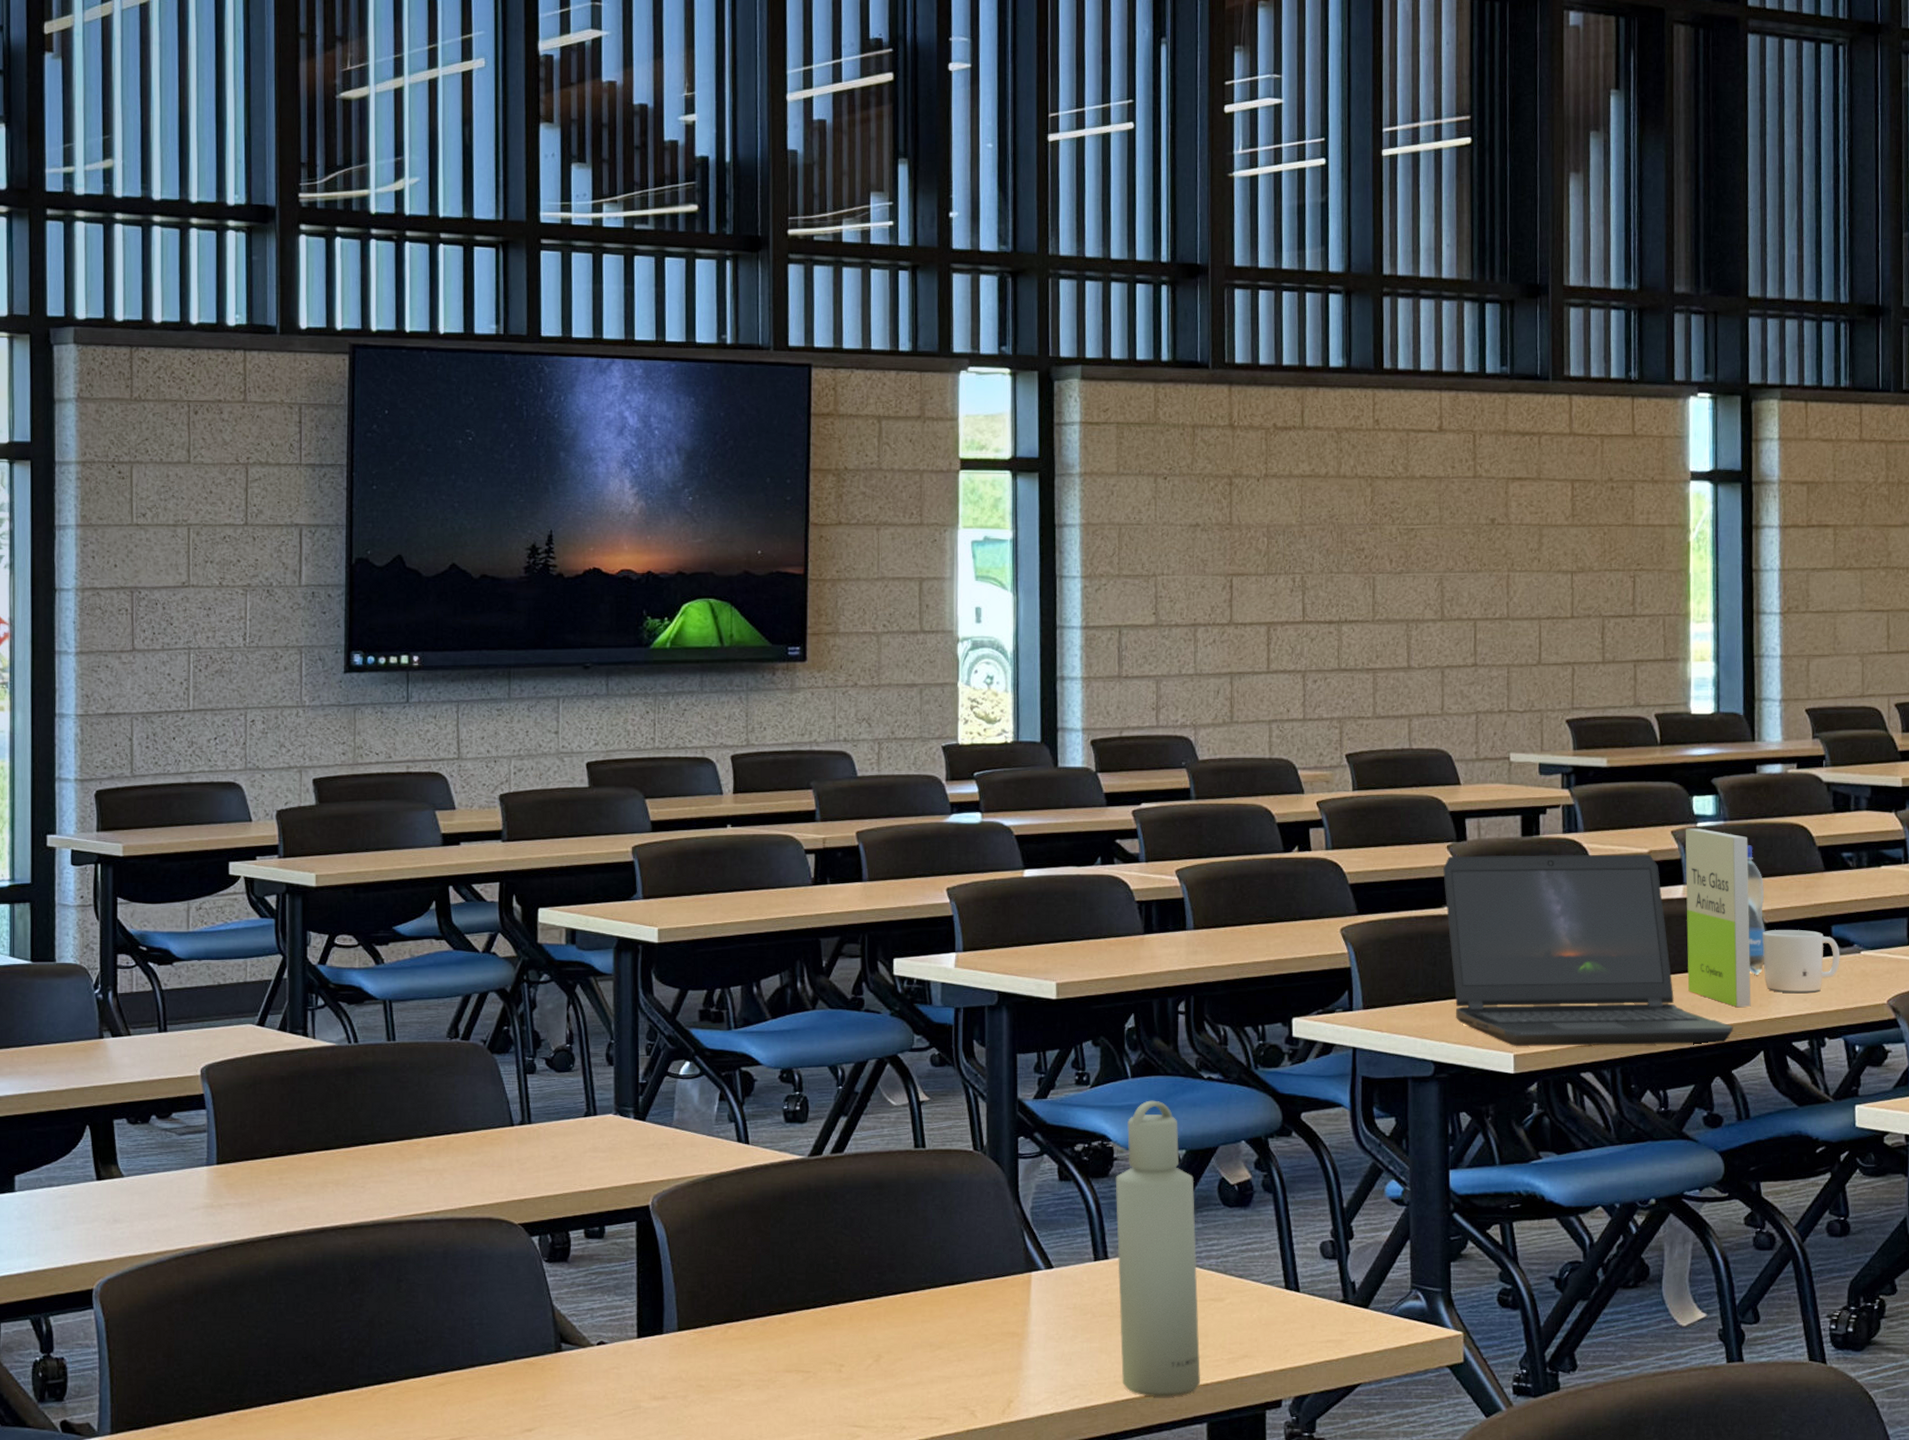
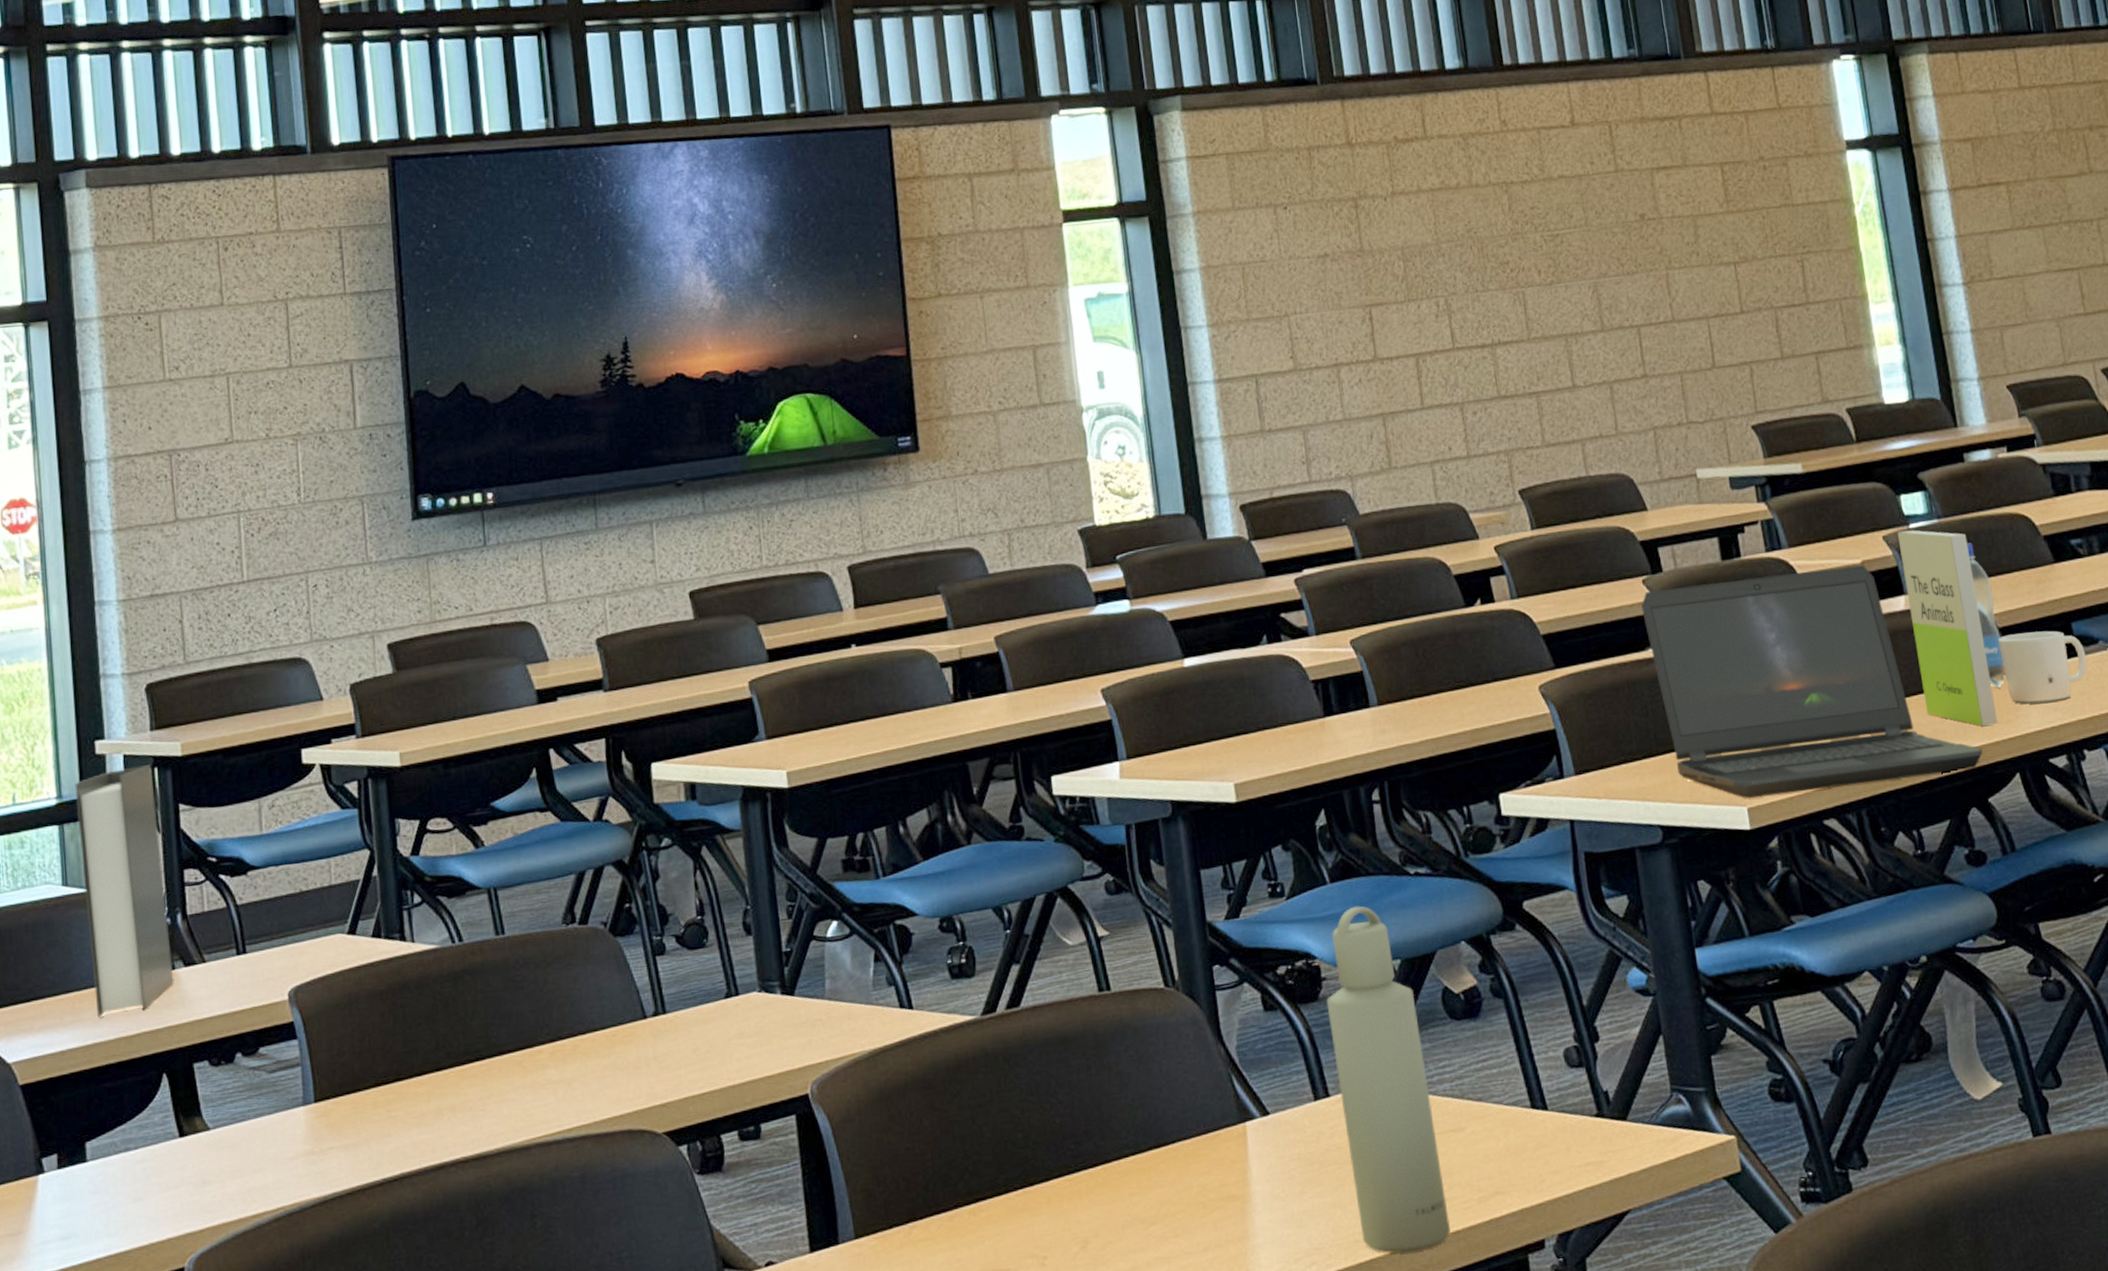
binder: none [26,861,102,1072] -> present [75,765,174,1018]

